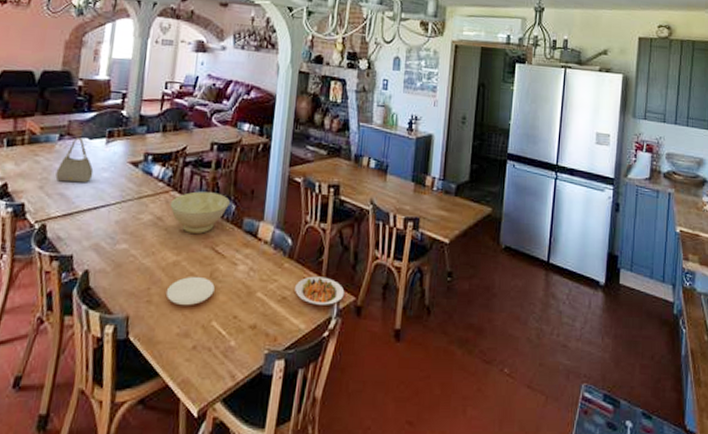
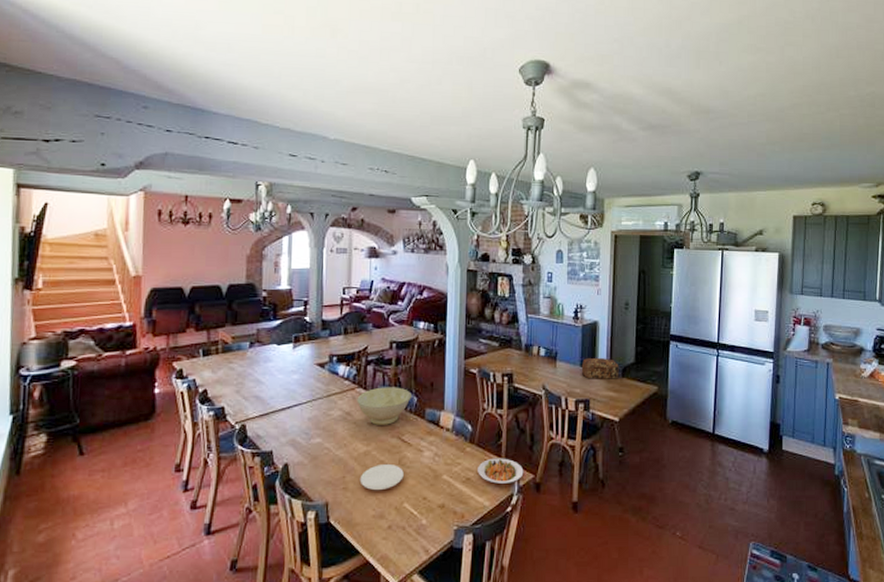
handbag: present [55,137,94,183] -> none [250,344,284,385]
bread loaf: none [412,173,452,198] -> present [581,357,619,379]

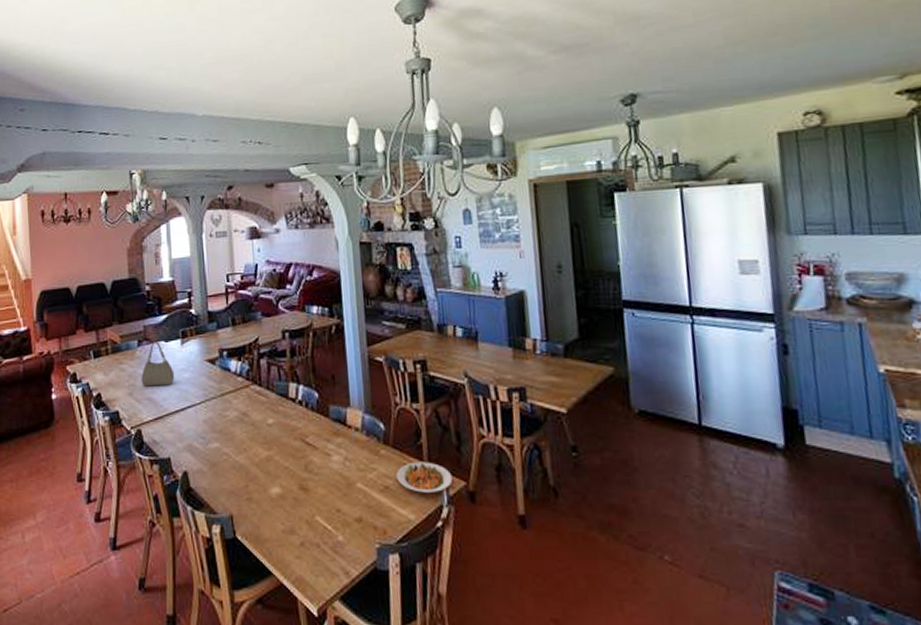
handbag: none [250,344,284,385] -> present [141,341,175,387]
bowl: present [357,387,412,426] -> none [252,382,312,428]
plate: present [359,463,404,491] -> none [264,470,312,502]
bread loaf: present [581,357,619,379] -> none [509,334,560,362]

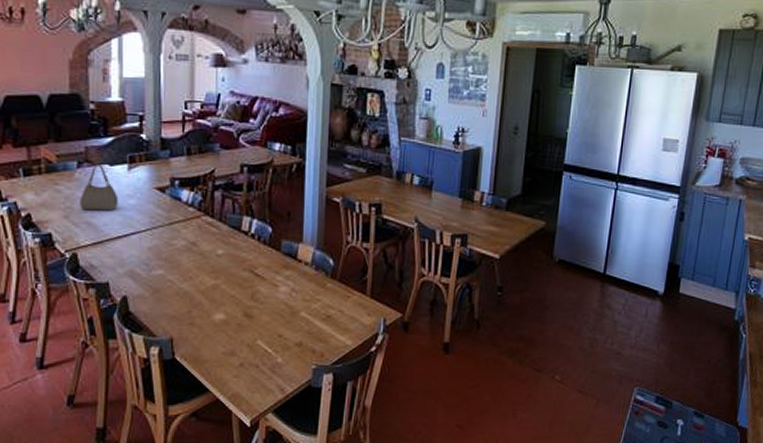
salad: present [396,461,453,493] -> none [339,295,391,322]

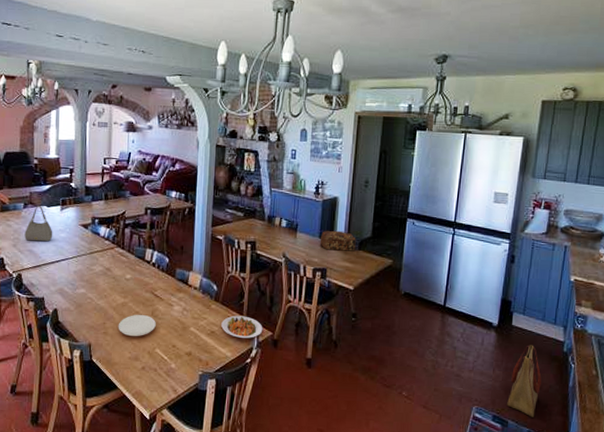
plate: none [207,298,257,327] -> present [118,314,156,337]
salad: none [339,295,391,322] -> present [221,315,263,338]
bread loaf: none [459,188,503,213] -> present [320,230,356,251]
shopping bag: none [672,314,710,396] -> present [507,345,542,417]

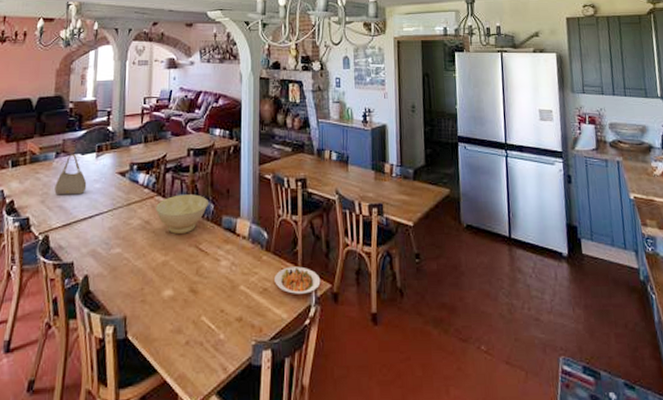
bowl: none [116,248,164,282] -> present [156,194,208,235]
plate: present [118,314,156,337] -> none [158,274,201,304]
bread loaf: present [320,230,356,251] -> none [372,160,410,183]
shopping bag: present [507,345,542,417] -> none [592,275,627,365]

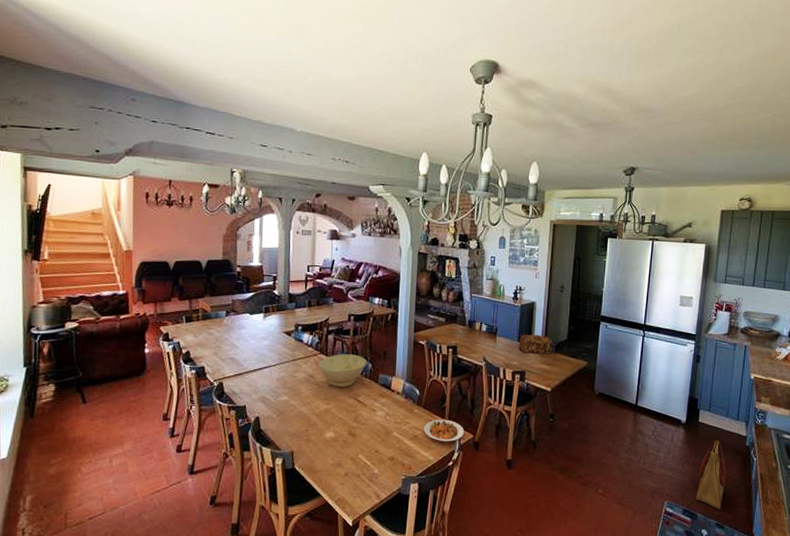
handbag: present [54,154,87,195] -> none [226,313,256,350]
bread loaf: none [372,160,410,183] -> present [518,334,553,354]
shopping bag: none [592,275,627,365] -> present [696,440,727,510]

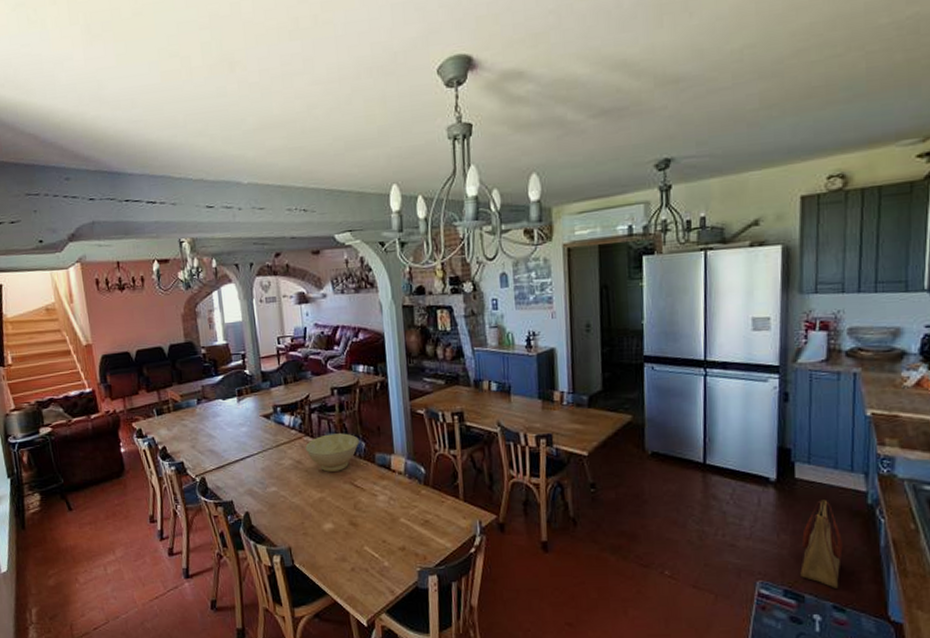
salad: present [424,419,465,442] -> none [435,499,485,525]
bread loaf: present [518,334,553,354] -> none [539,387,584,412]

